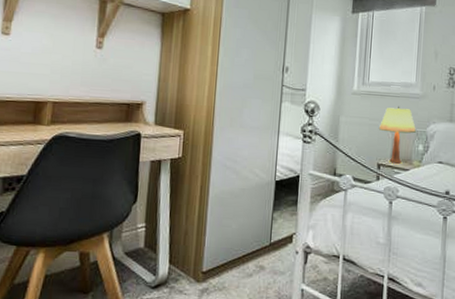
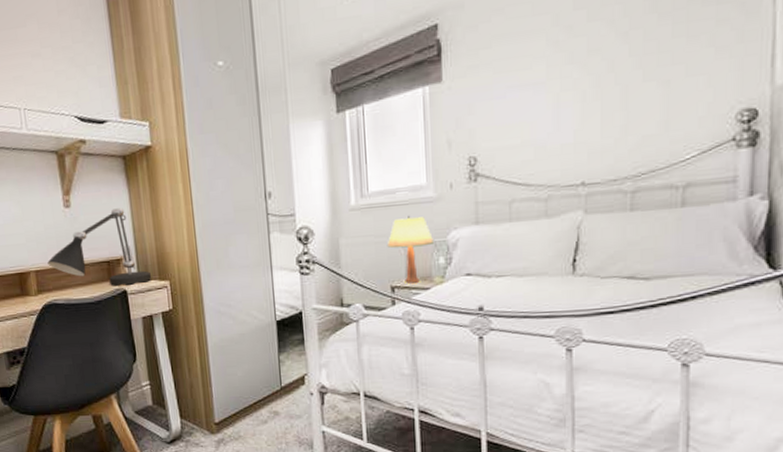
desk lamp: none [67,57,168,130] -> present [47,208,152,286]

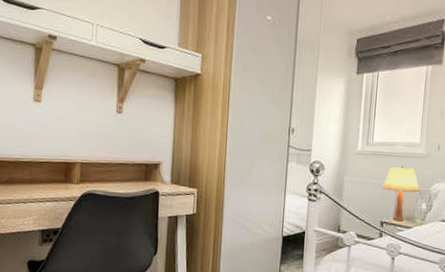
desk lamp: present [47,208,152,286] -> none [93,121,183,188]

